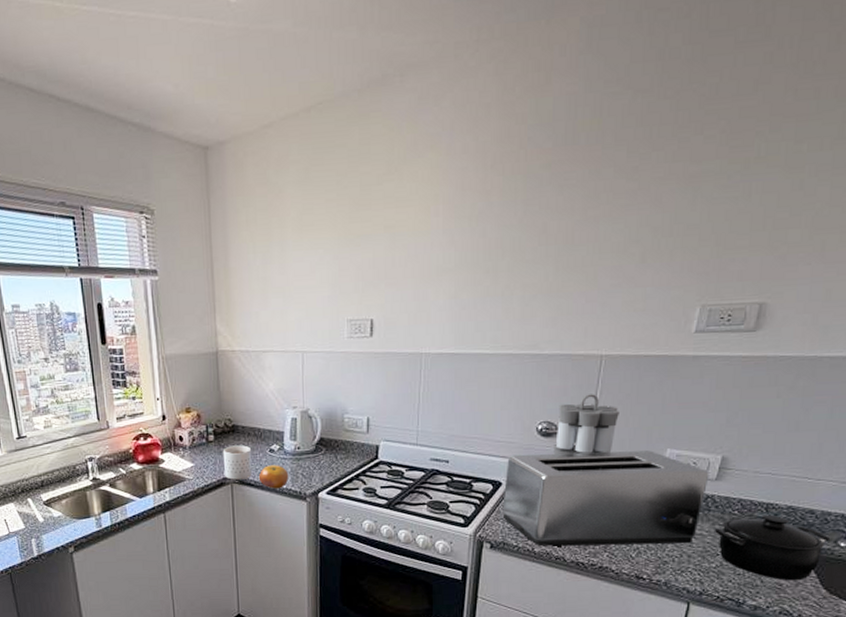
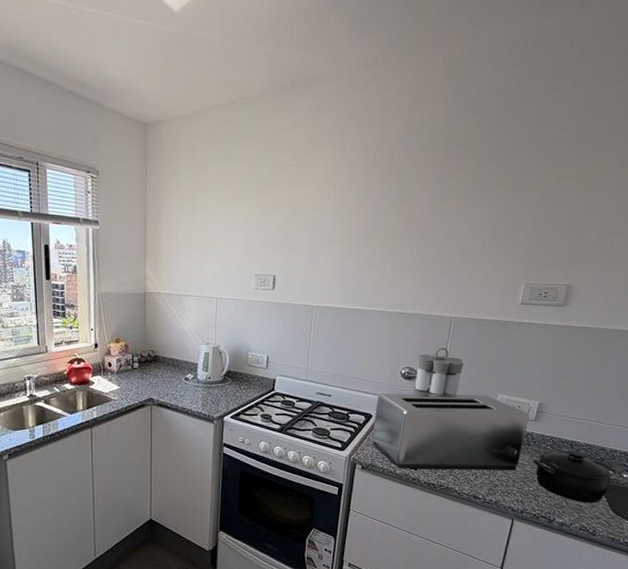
mug: present [222,445,252,480] -> none [145,373,170,402]
fruit: present [258,465,289,489] -> none [174,391,200,412]

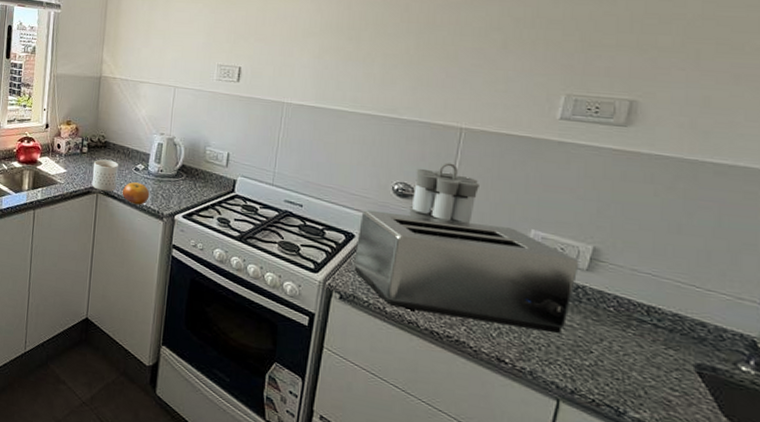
mug: none [145,373,170,402] -> present [92,159,119,192]
fruit: none [174,391,200,412] -> present [122,182,150,205]
saucepan: present [533,450,616,503] -> none [588,315,727,400]

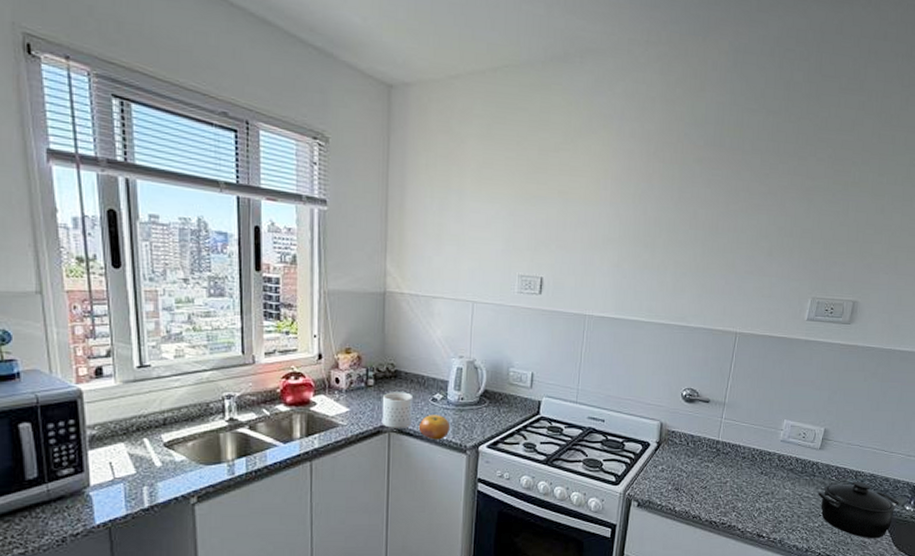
toaster: present [353,209,579,333] -> none [649,417,815,506]
spice rack: present [409,162,479,224] -> none [695,366,748,421]
saucepan: none [588,315,727,400] -> present [818,481,899,539]

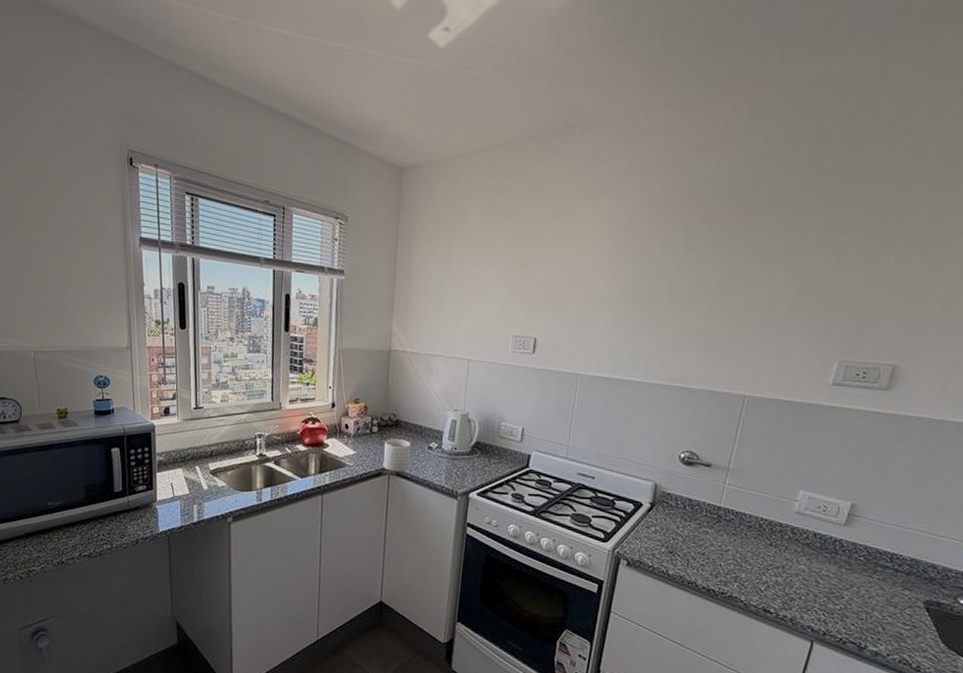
fruit: present [418,415,451,440] -> none [415,461,444,485]
saucepan: present [818,481,899,539] -> none [841,564,950,632]

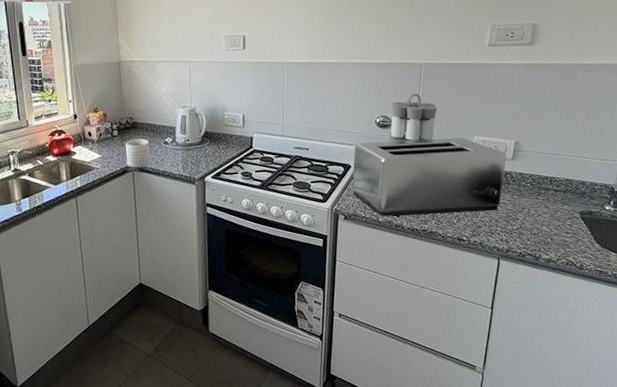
toaster: none [640,478,839,583] -> present [352,137,507,217]
spice rack: none [693,430,758,488] -> present [389,94,437,143]

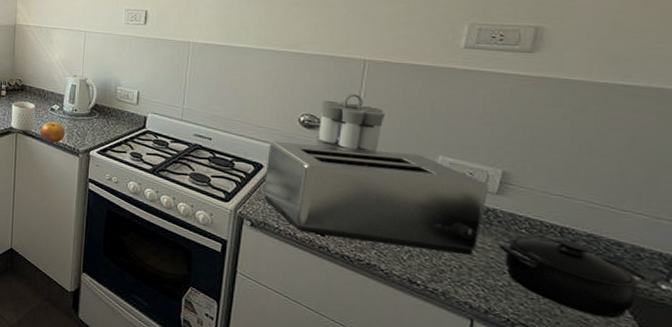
fruit: none [155,155,181,175] -> present [39,121,66,143]
saucepan: none [514,186,598,238] -> present [500,237,646,319]

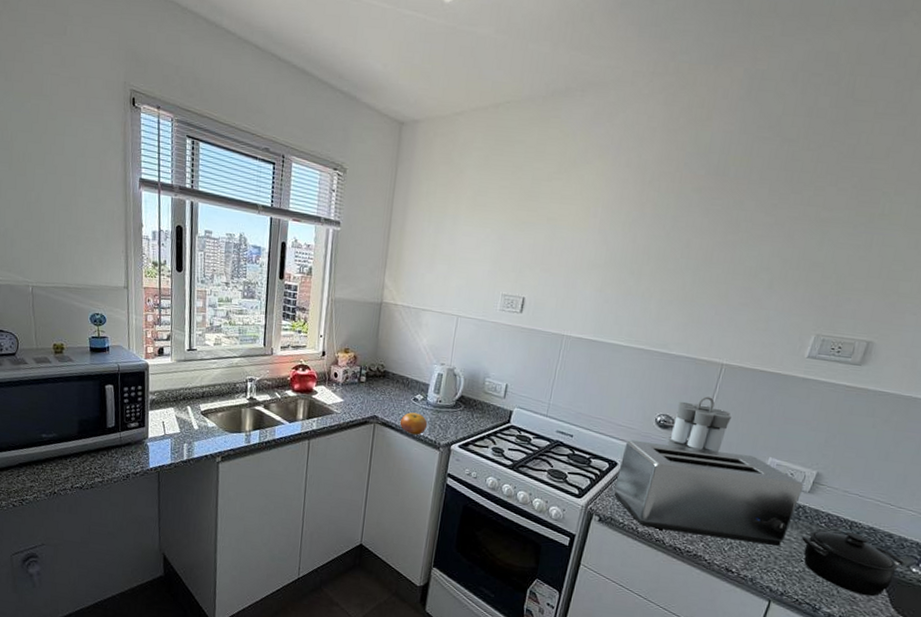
mug: present [11,101,36,131] -> none [370,389,398,422]

